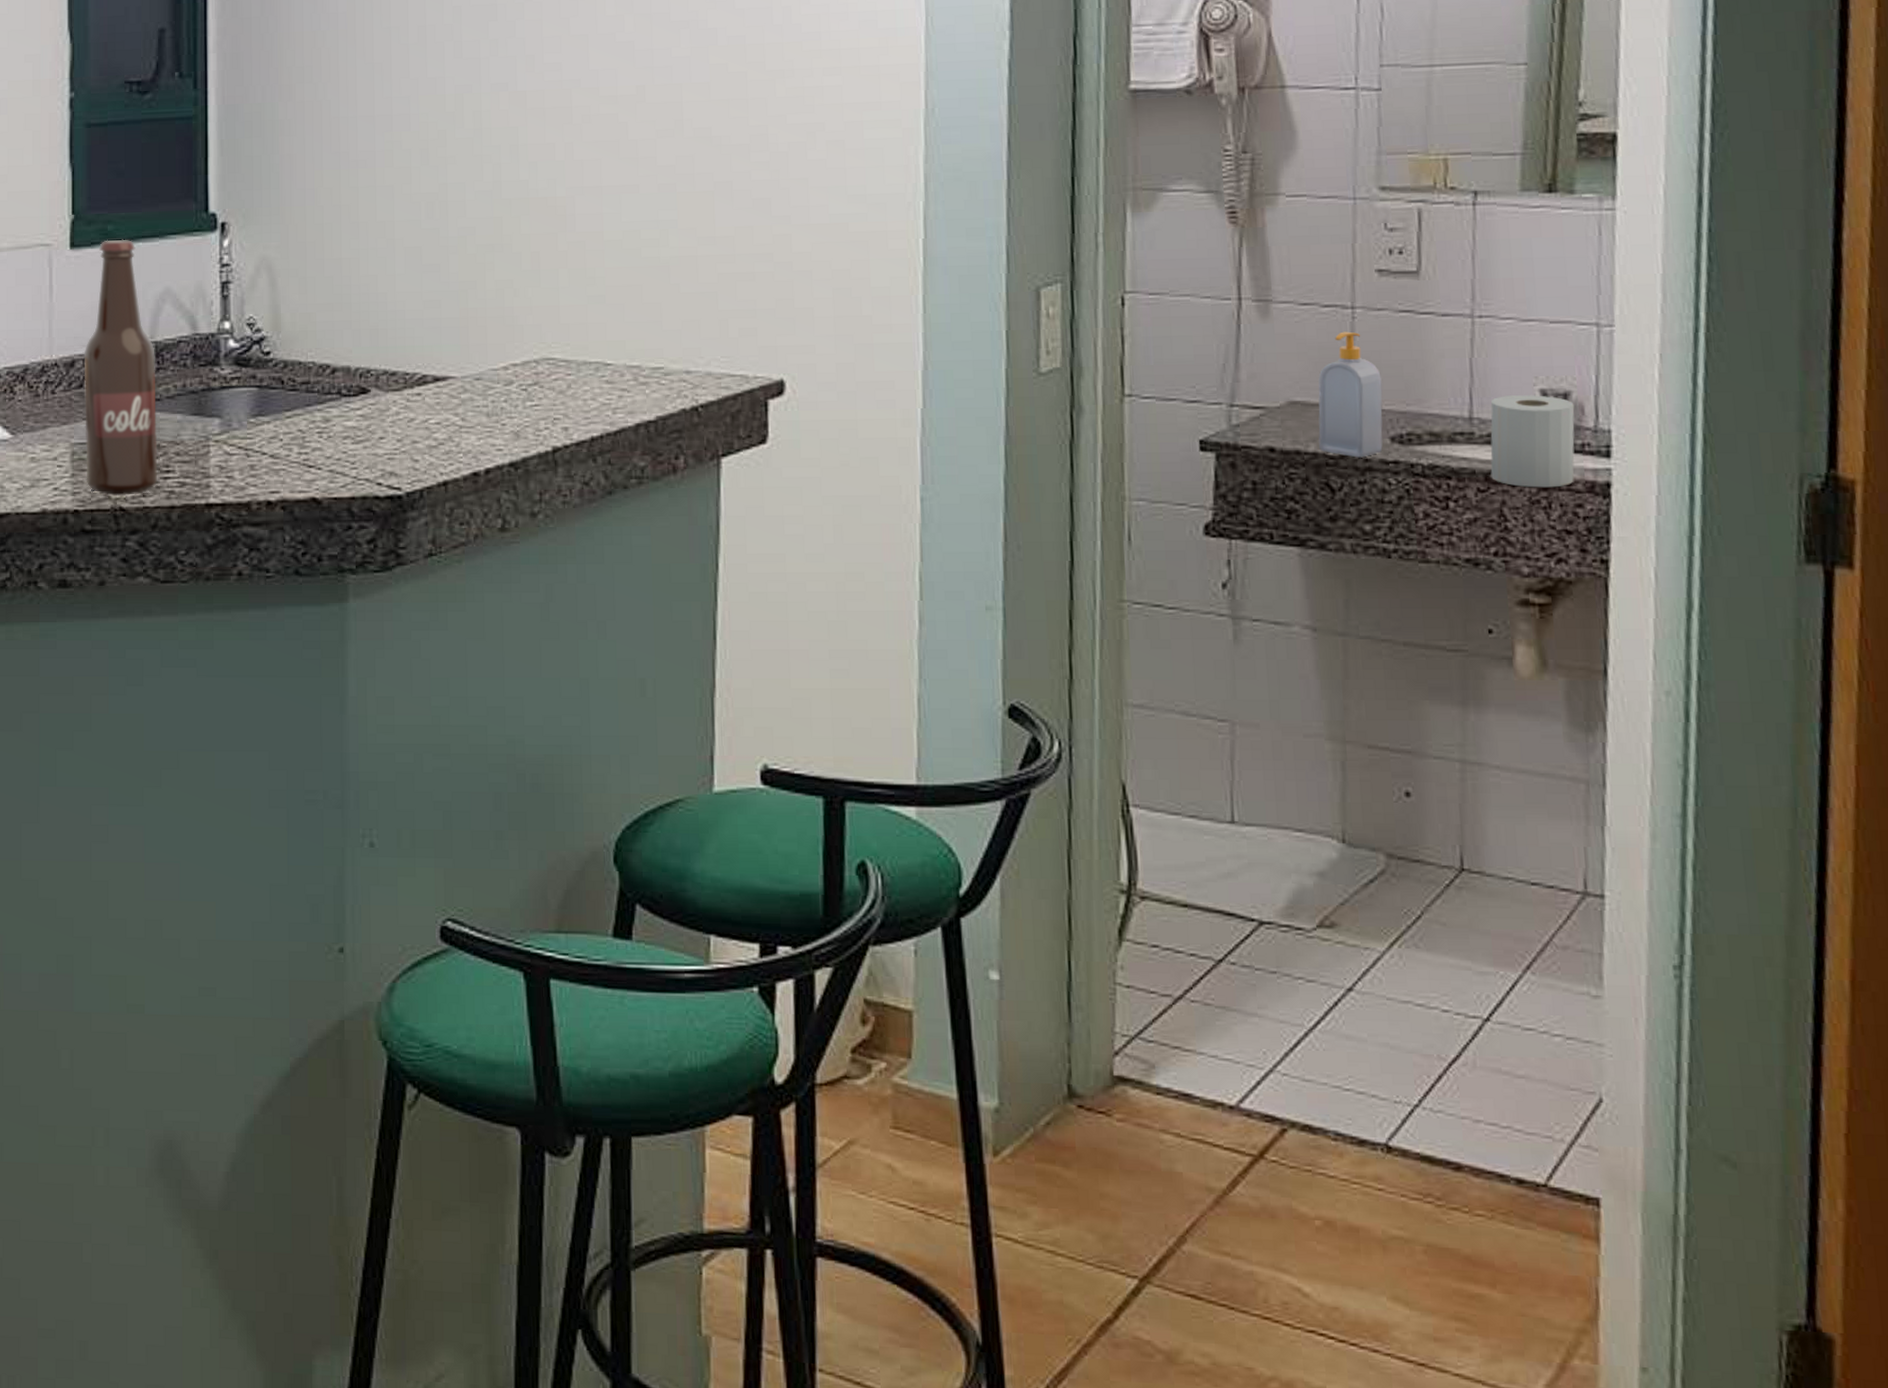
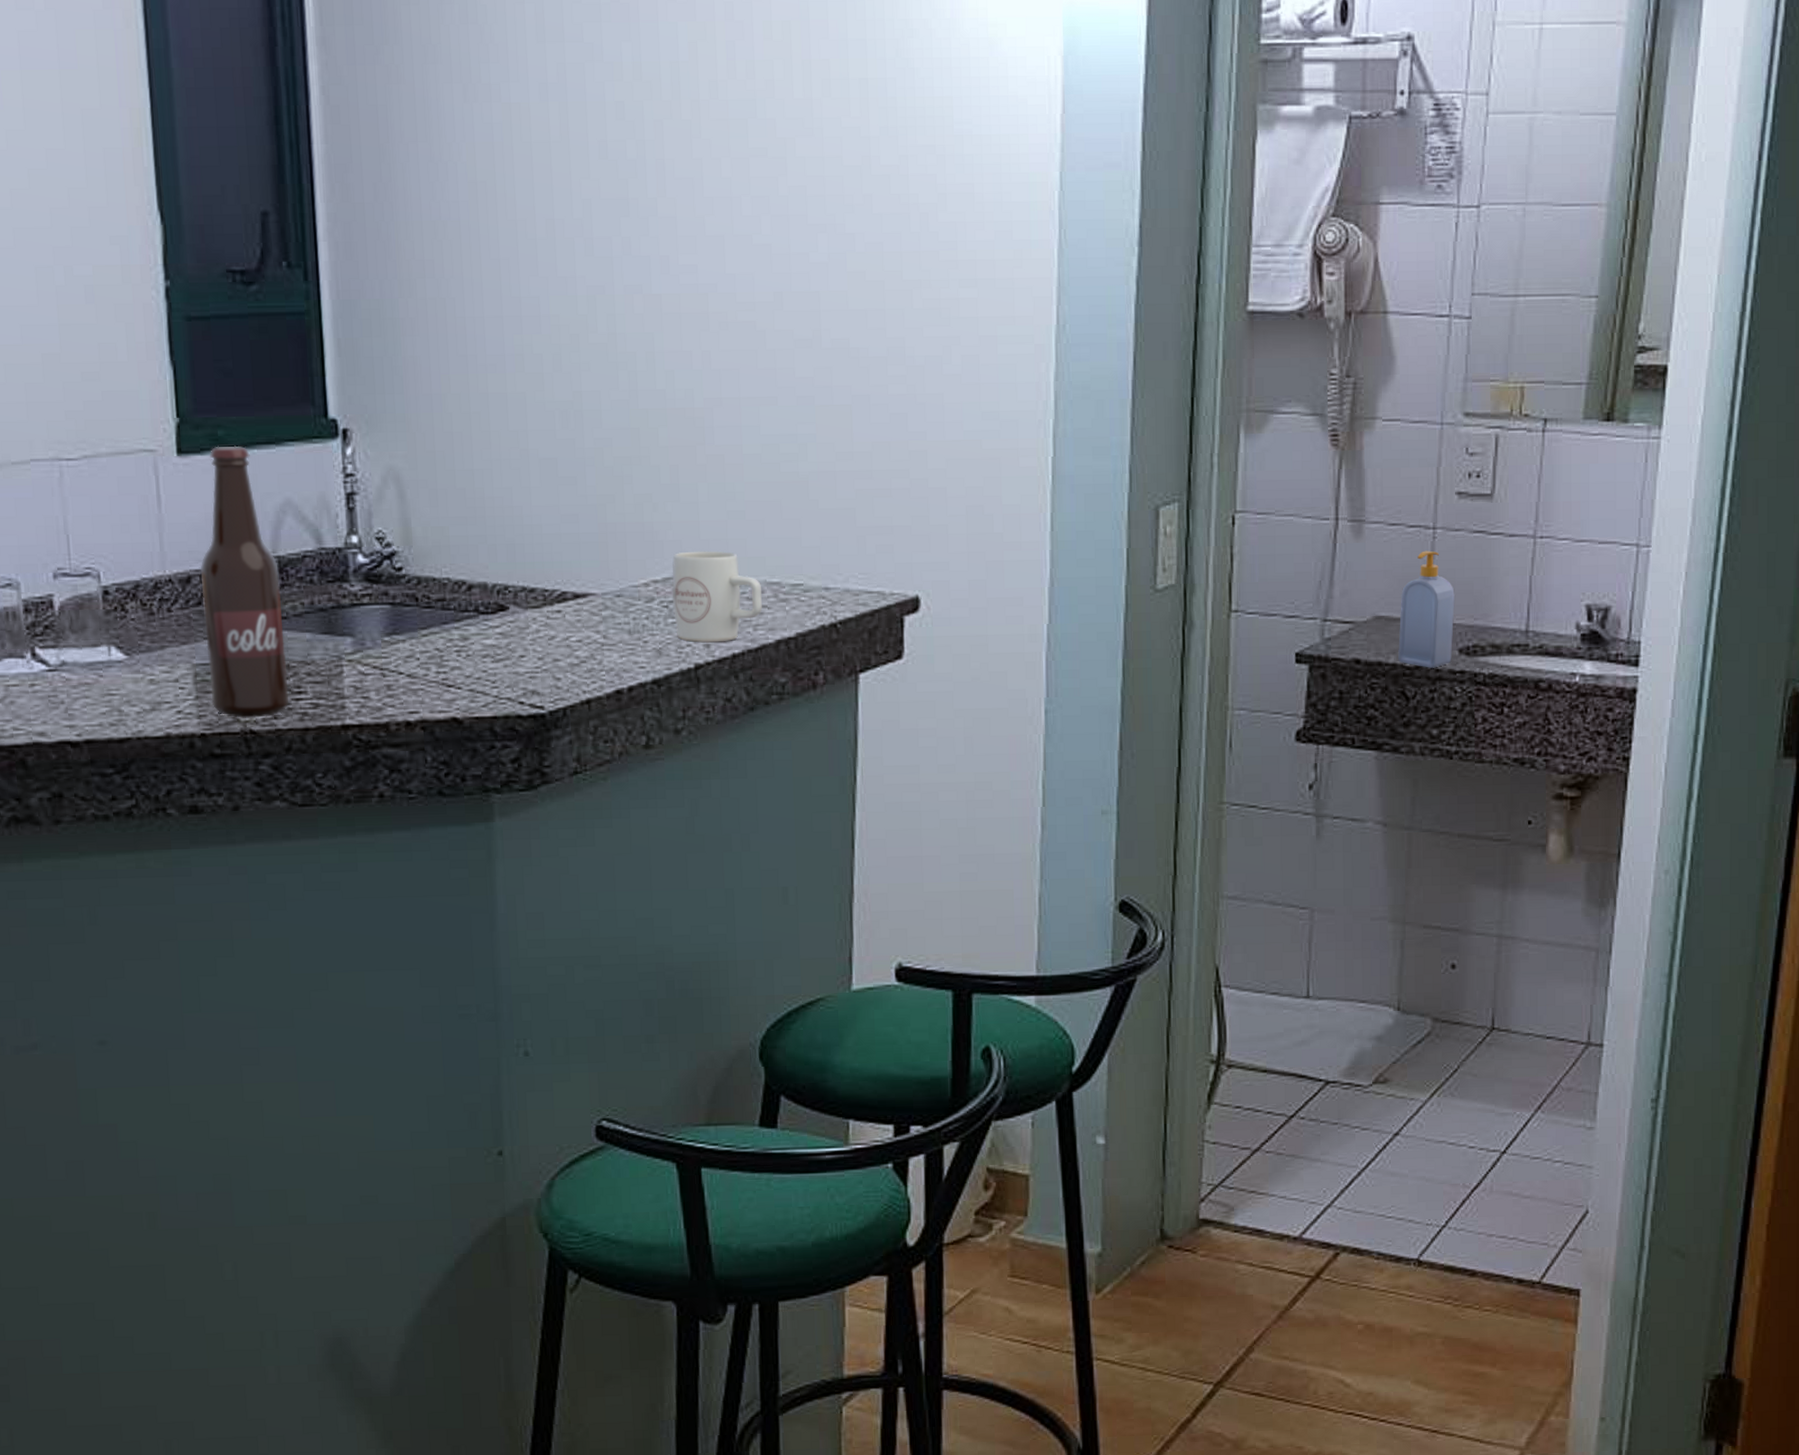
mug: none [531,335,623,426] -> present [672,551,763,643]
toilet paper roll: present [1490,395,1575,488] -> none [1540,610,1613,694]

